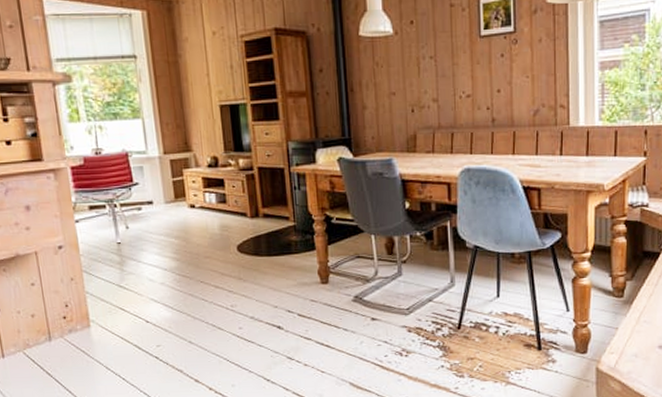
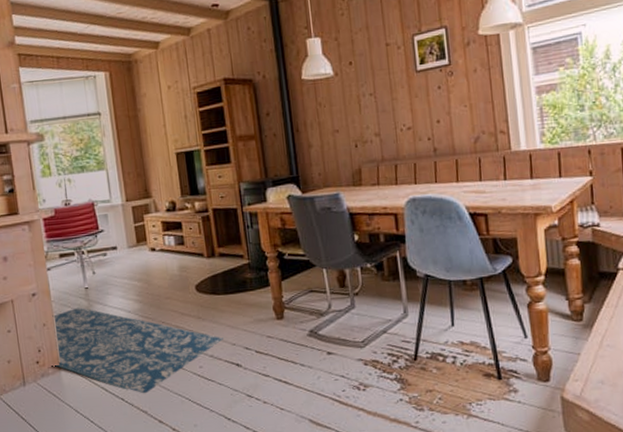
rug: none [81,262,265,353] -> present [52,307,223,394]

